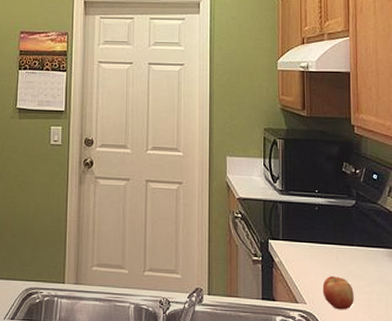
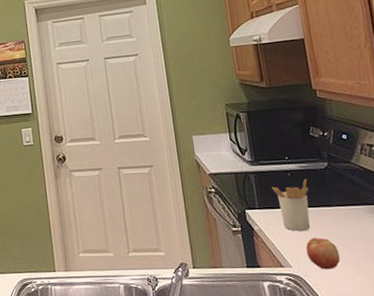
utensil holder: none [298,215,334,267] -> present [272,179,310,231]

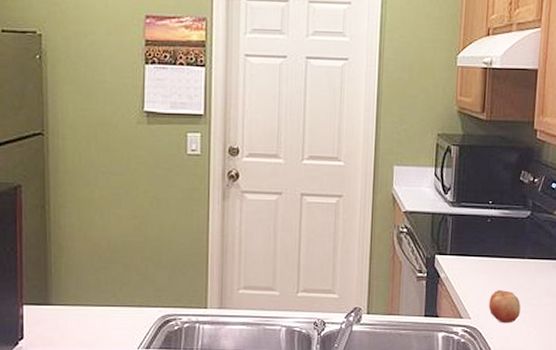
utensil holder: present [272,179,310,231] -> none [468,227,506,281]

